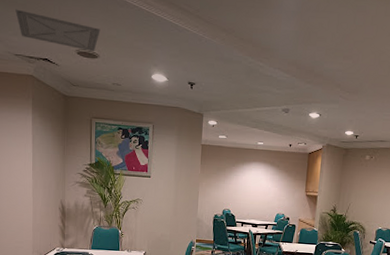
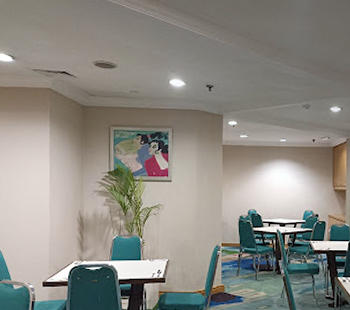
ceiling vent: present [15,9,101,52] -> none [34,27,118,63]

